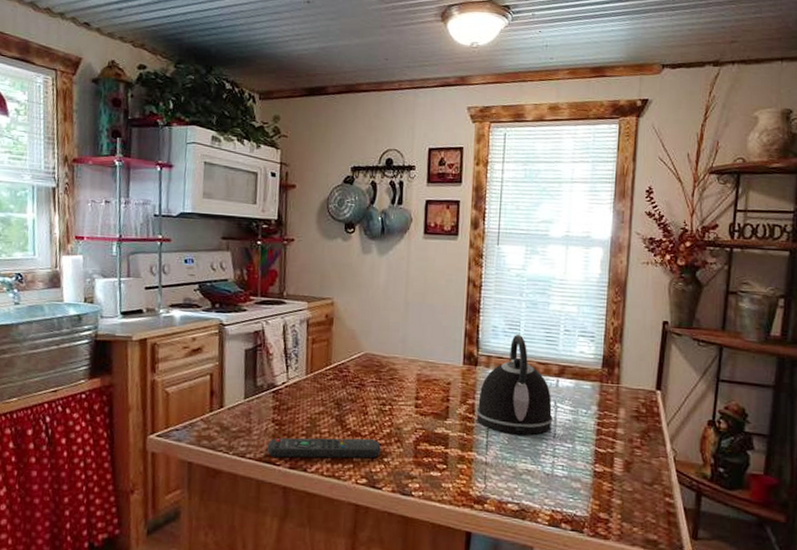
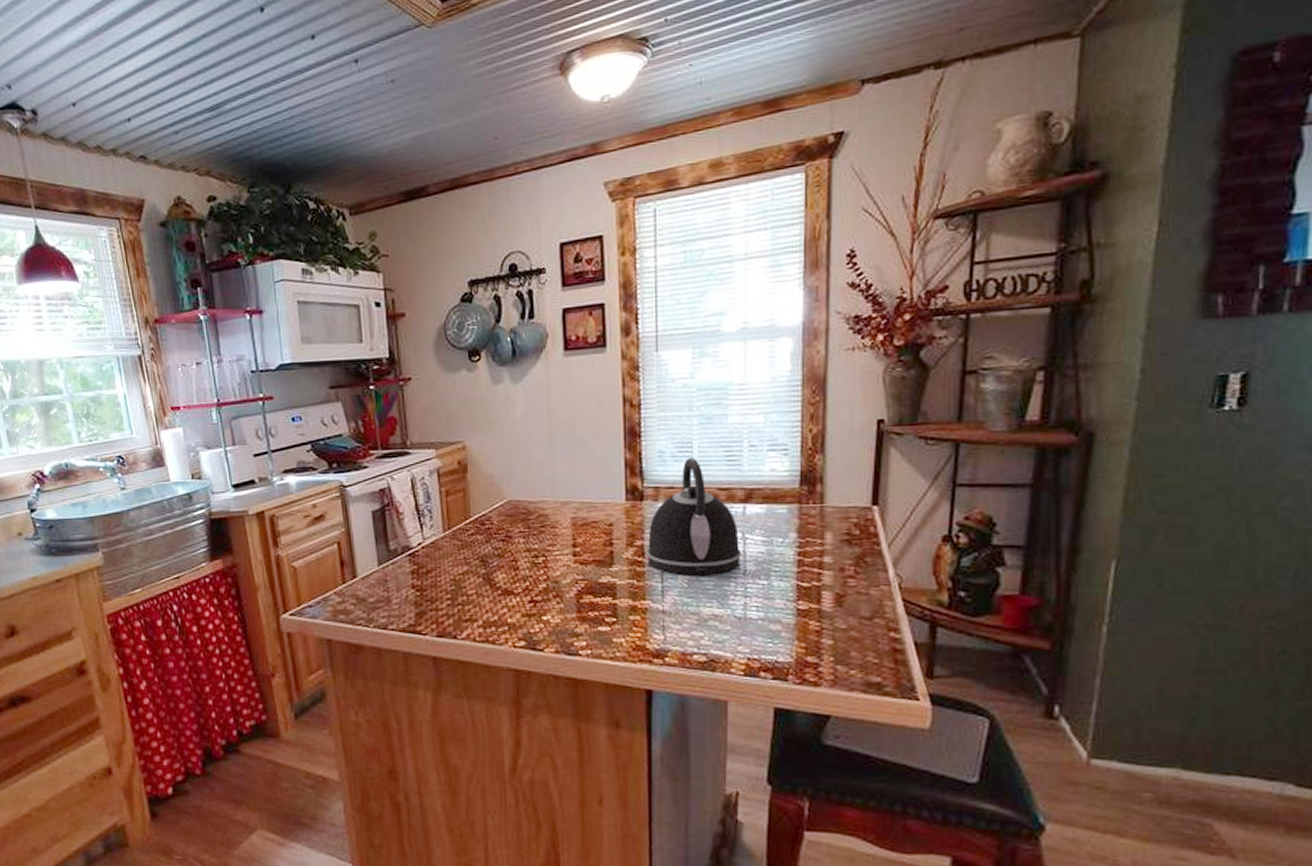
remote control: present [266,437,381,459] -> none [409,596,538,626]

